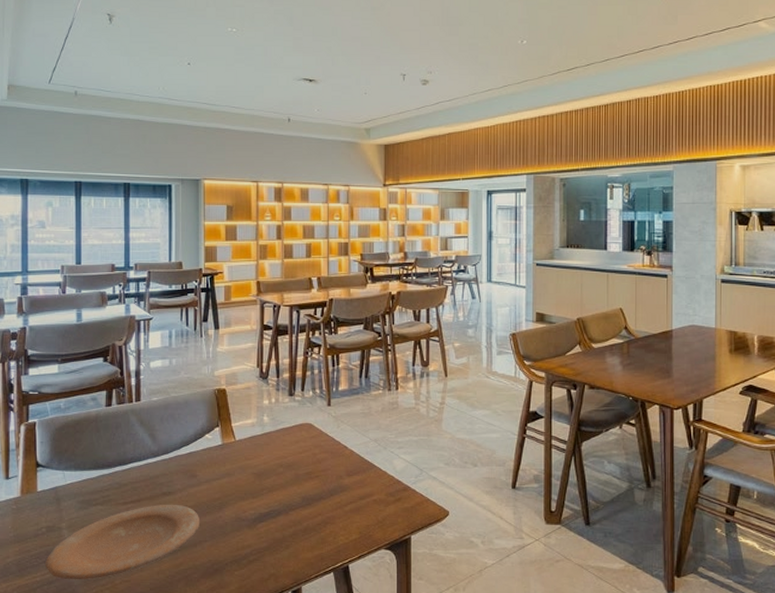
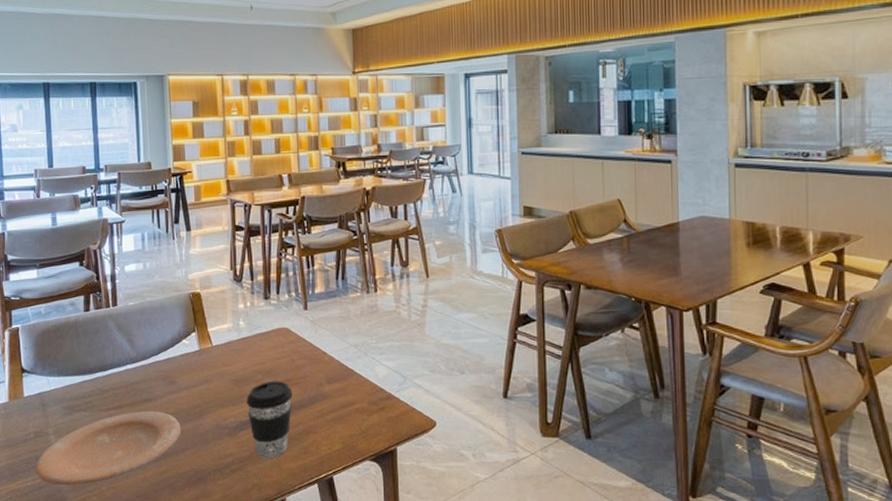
coffee cup: none [267,474,313,549] -> present [247,381,293,459]

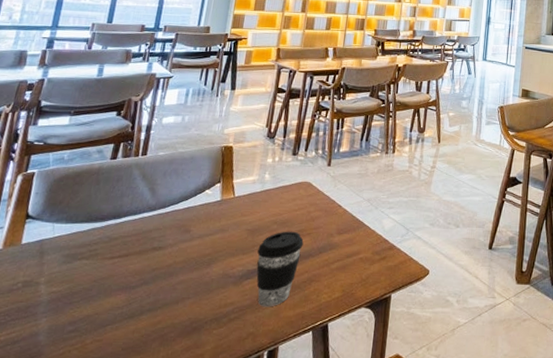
plate: present [35,410,181,486] -> none [13,259,186,340]

